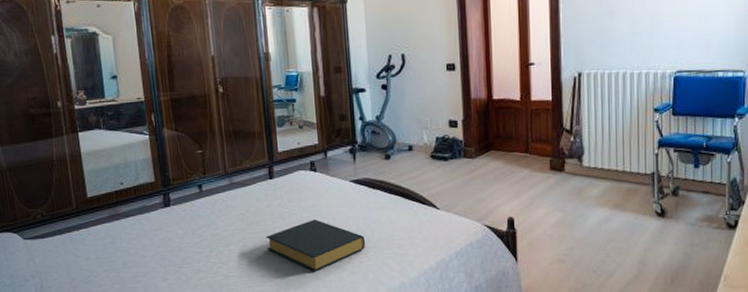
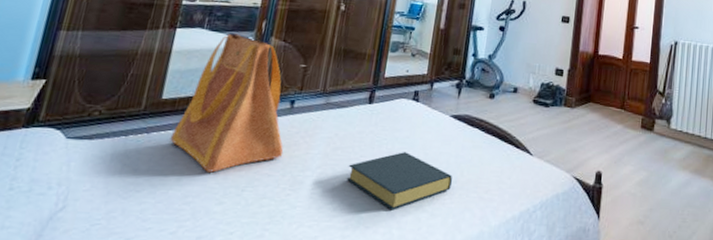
tote bag: none [105,130,205,255] -> present [169,33,284,173]

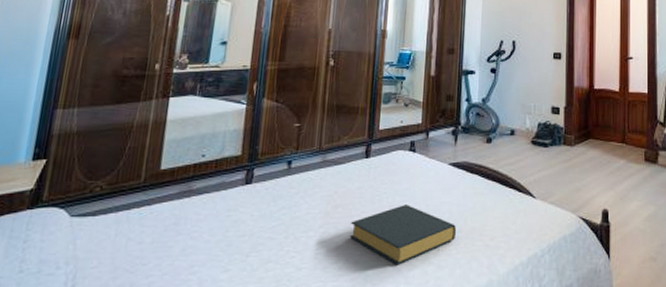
tote bag: present [169,33,284,173] -> none [171,98,285,240]

